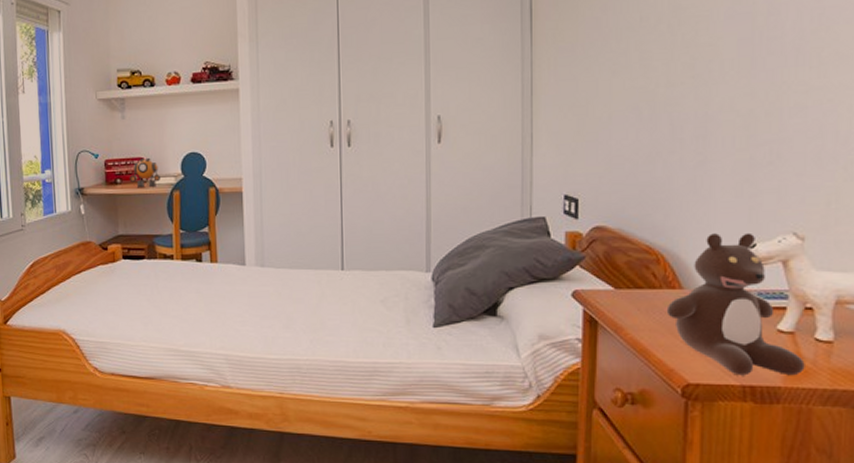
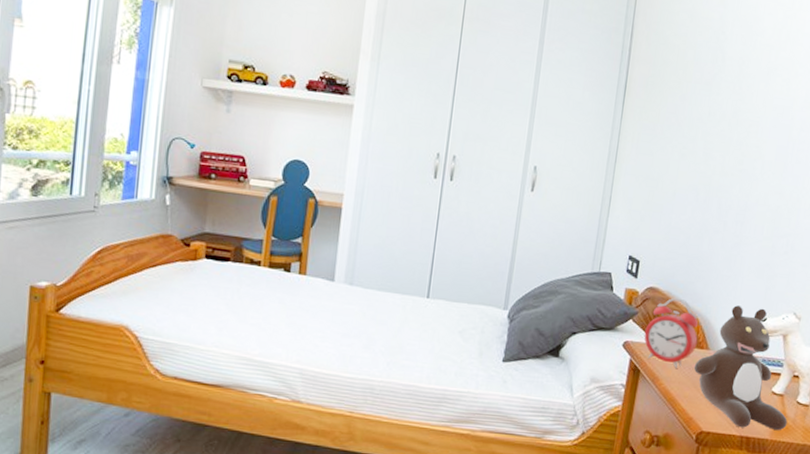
toy robot: present [129,157,160,188] -> none [225,156,259,189]
alarm clock: none [596,234,666,316] -> present [644,297,698,369]

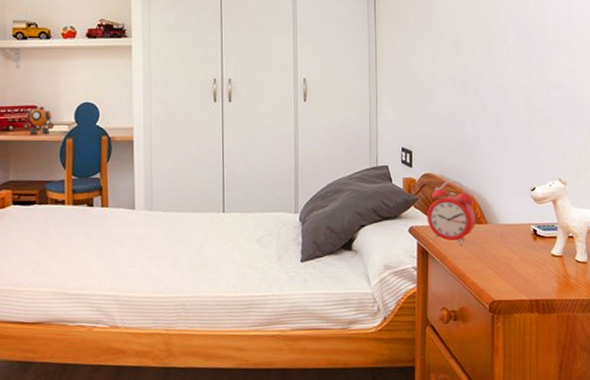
toy robot: none [225,156,259,189] -> present [22,106,54,135]
stuffed animal: present [694,305,788,431] -> none [477,179,570,292]

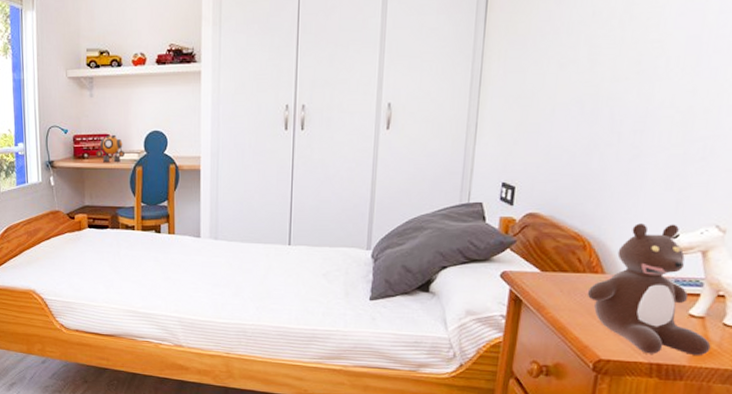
alarm clock: present [426,180,476,246] -> none [524,221,591,297]
stuffed animal: none [477,179,570,292] -> present [587,223,711,356]

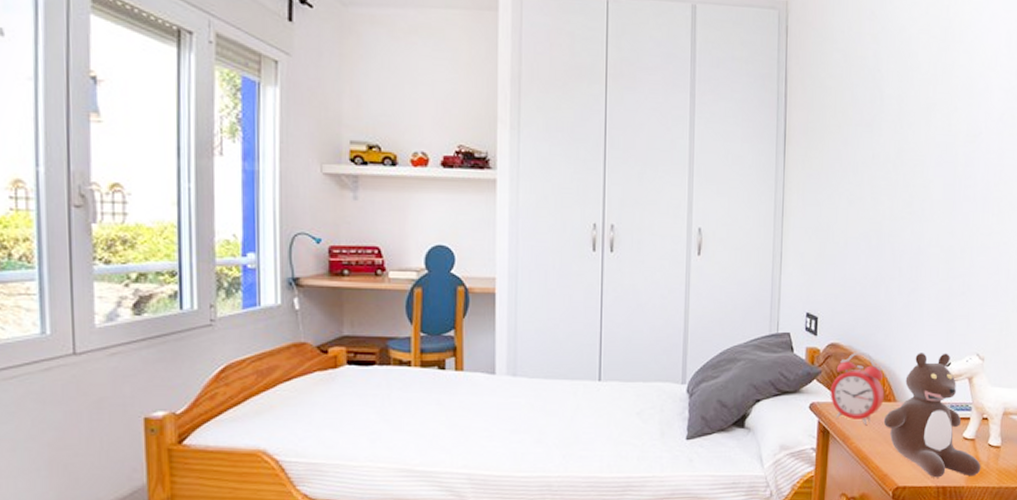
toy robot: present [96,134,124,163] -> none [360,247,399,283]
alarm clock: none [524,221,591,297] -> present [830,351,884,426]

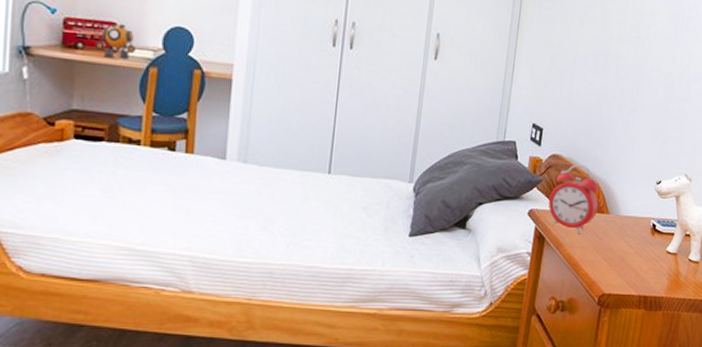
toy robot: none [360,247,399,283] -> present [94,22,135,60]
stuffed animal: present [883,353,981,478] -> none [595,169,681,288]

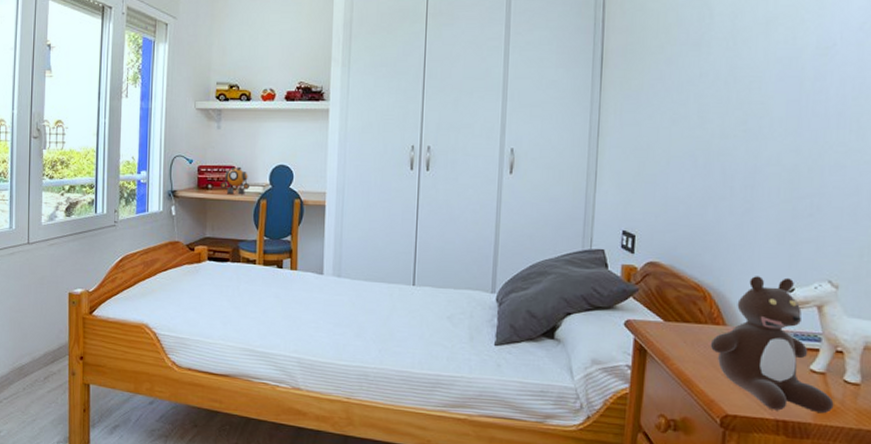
alarm clock: present [548,164,599,235] -> none [648,271,712,348]
stuffed animal: none [595,169,681,288] -> present [710,276,834,414]

